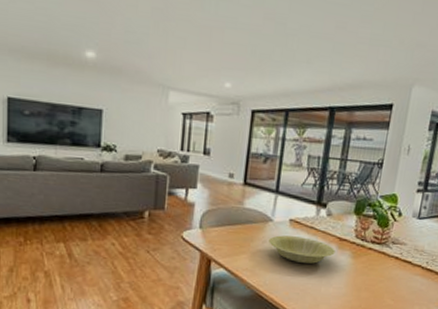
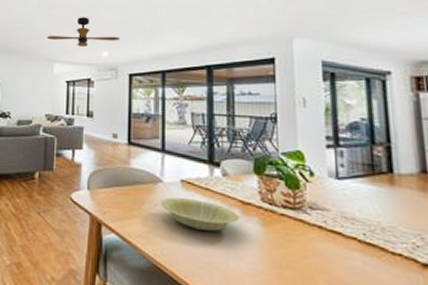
ceiling fan: none [160,36,246,75] -> present [46,17,120,48]

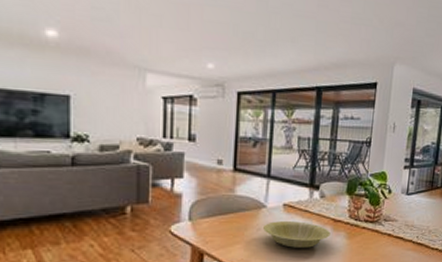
ceiling fan: present [46,17,120,48] -> none [134,13,229,55]

